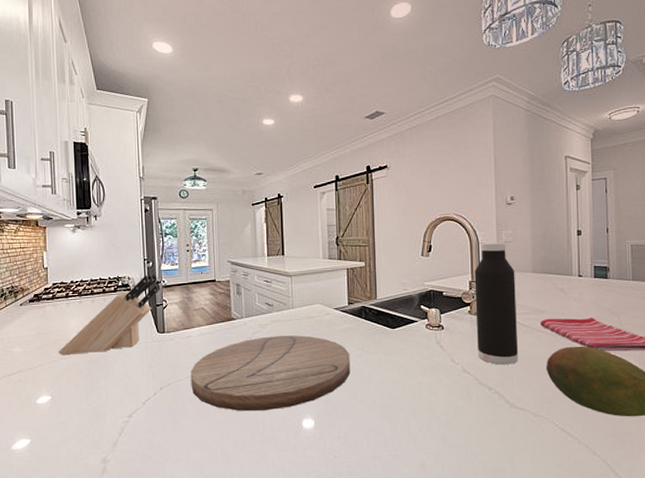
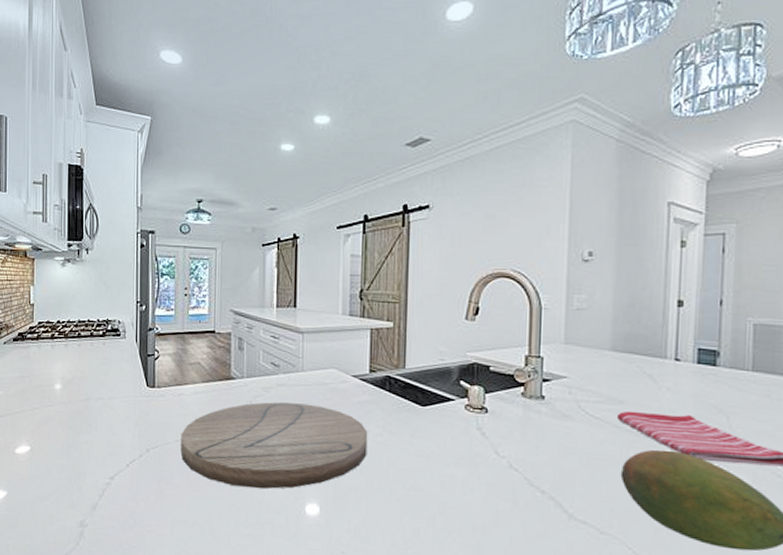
knife block: present [58,274,160,356] -> none [40,319,153,403]
water bottle: present [474,242,519,365] -> none [530,308,588,465]

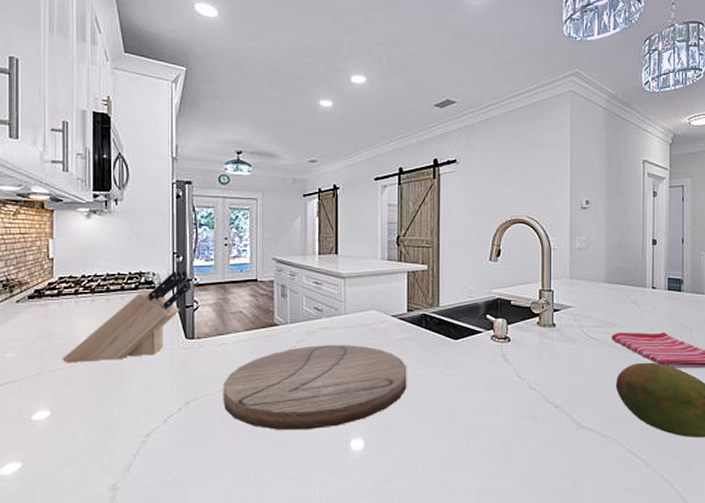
knife block: none [40,319,153,403] -> present [62,270,191,363]

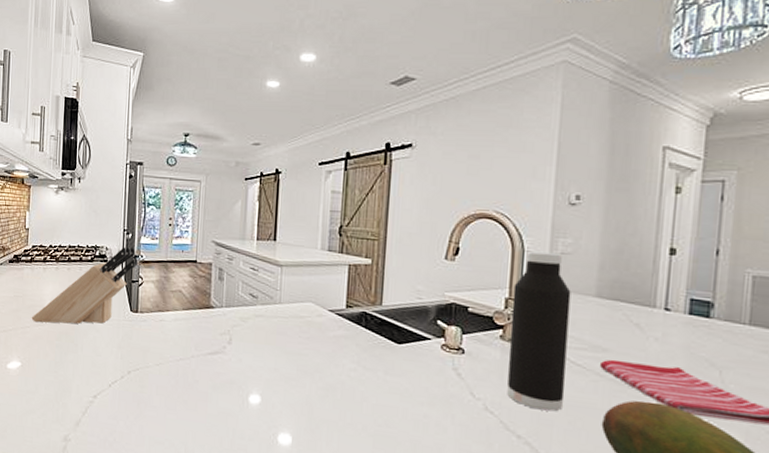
cutting board: present [223,345,407,431] -> none [160,332,342,418]
water bottle: none [544,248,588,381] -> present [507,251,571,412]

